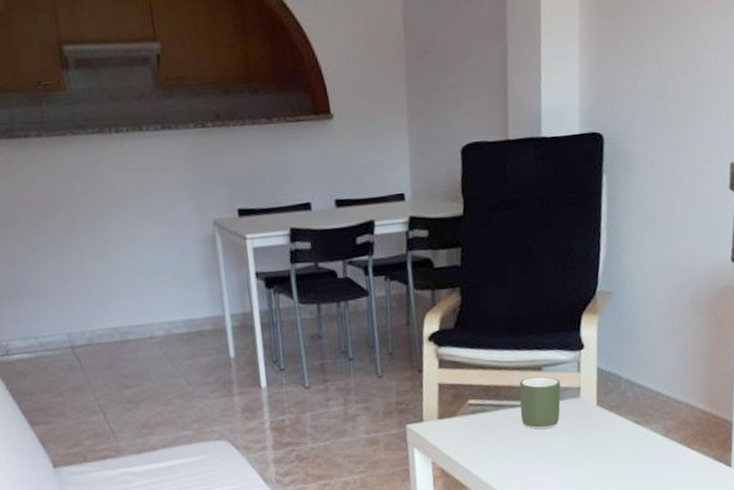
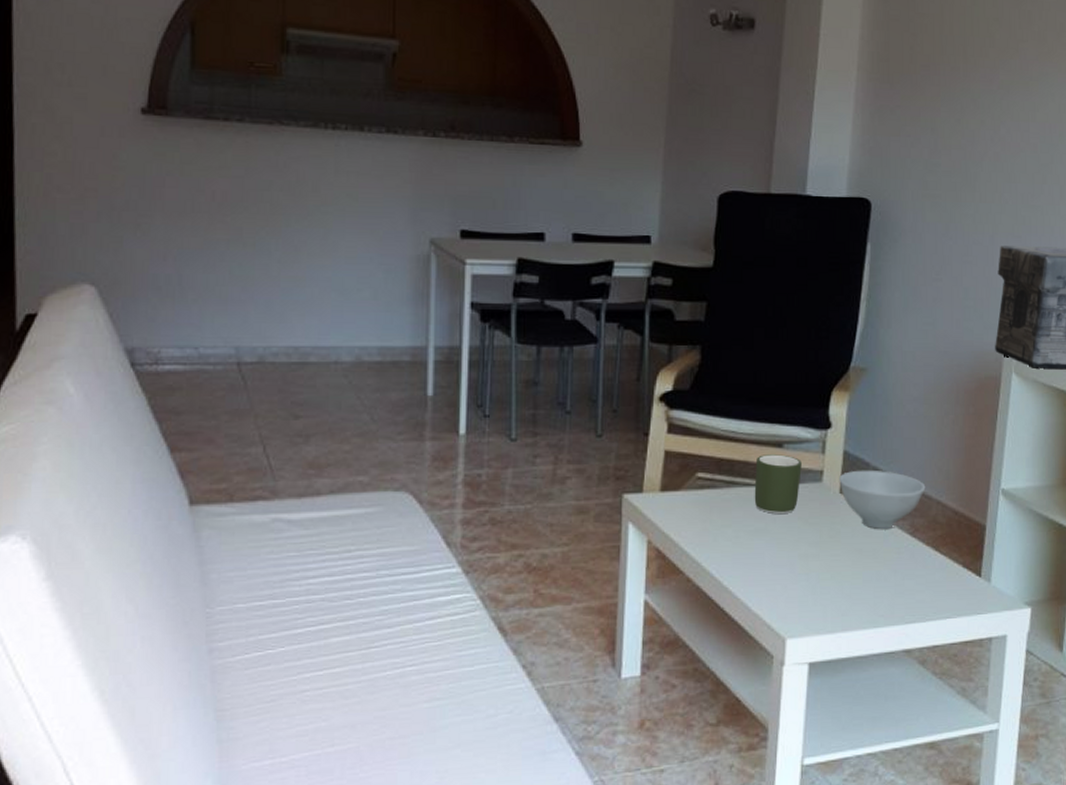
bowl: none [595,382,675,434] -> present [839,470,926,529]

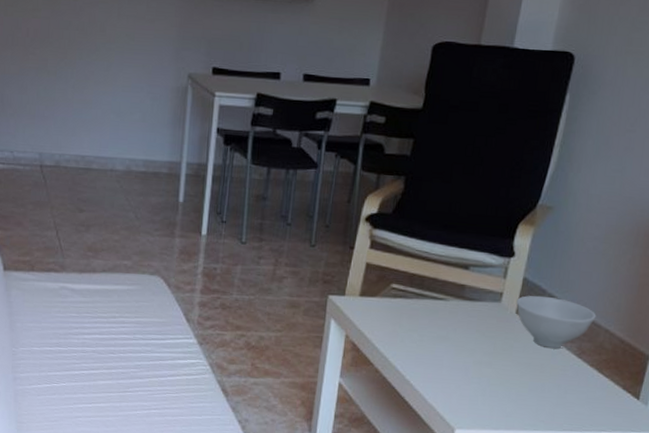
mug: present [754,454,802,514] -> none [439,274,484,326]

